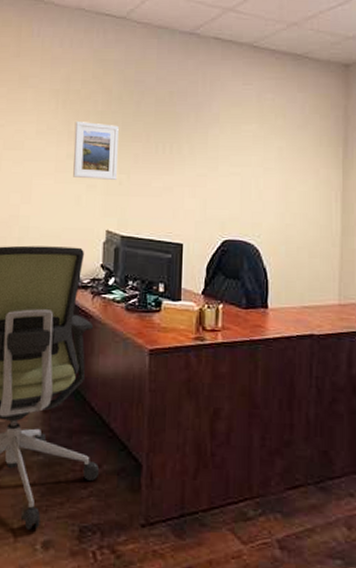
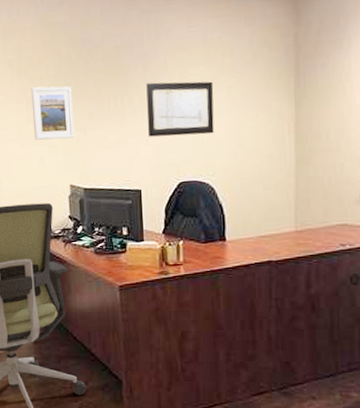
wall art: none [194,133,265,193] -> present [146,81,214,137]

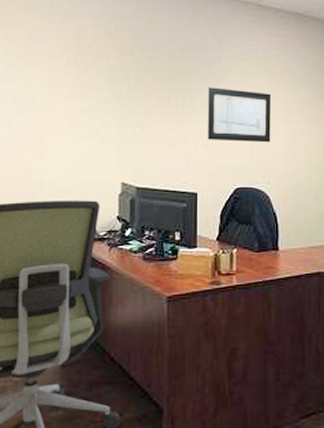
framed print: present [31,86,74,140] -> none [86,76,132,133]

